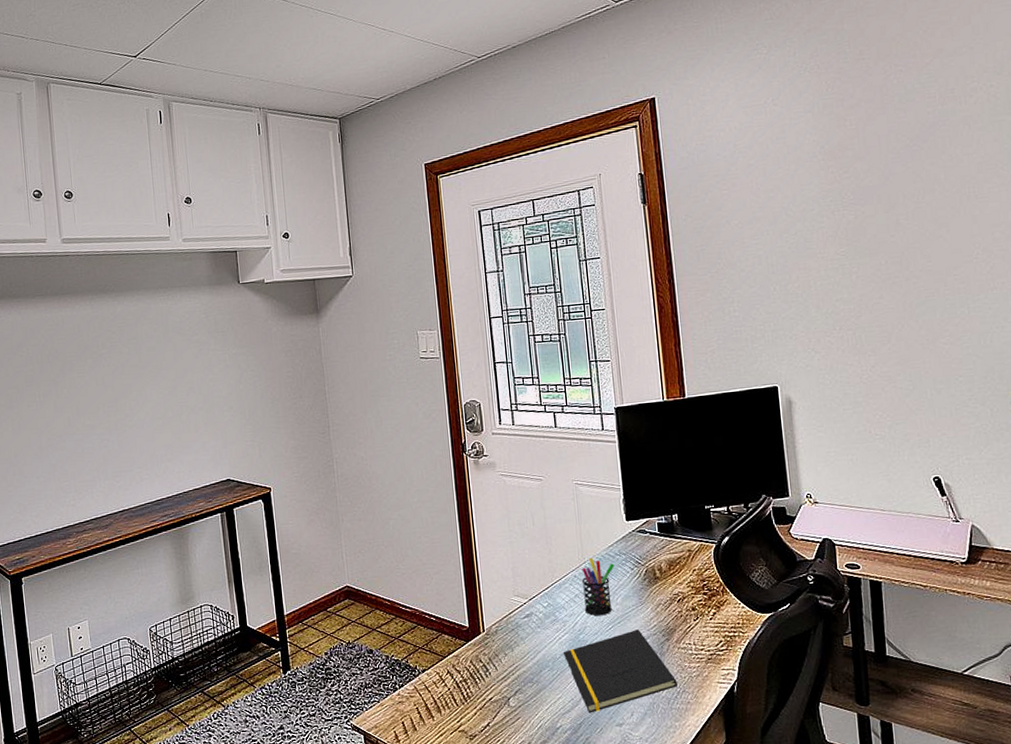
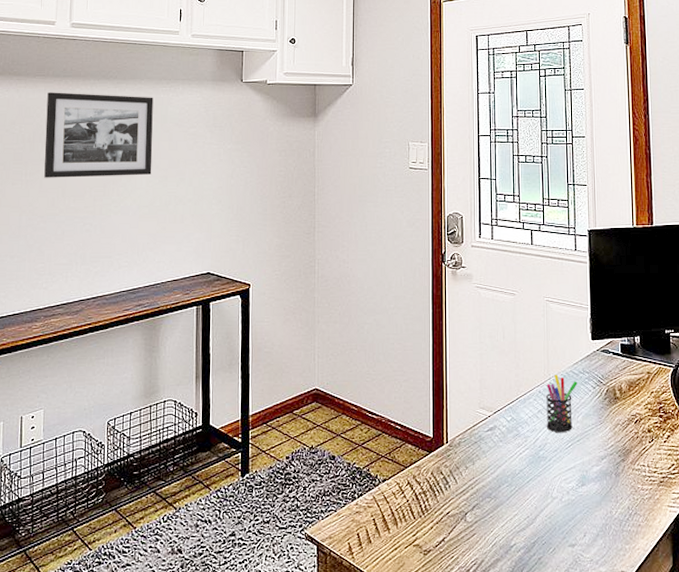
picture frame: none [48,307,161,398] -> present [44,92,153,178]
notepad: present [563,629,677,713] -> none [522,448,630,532]

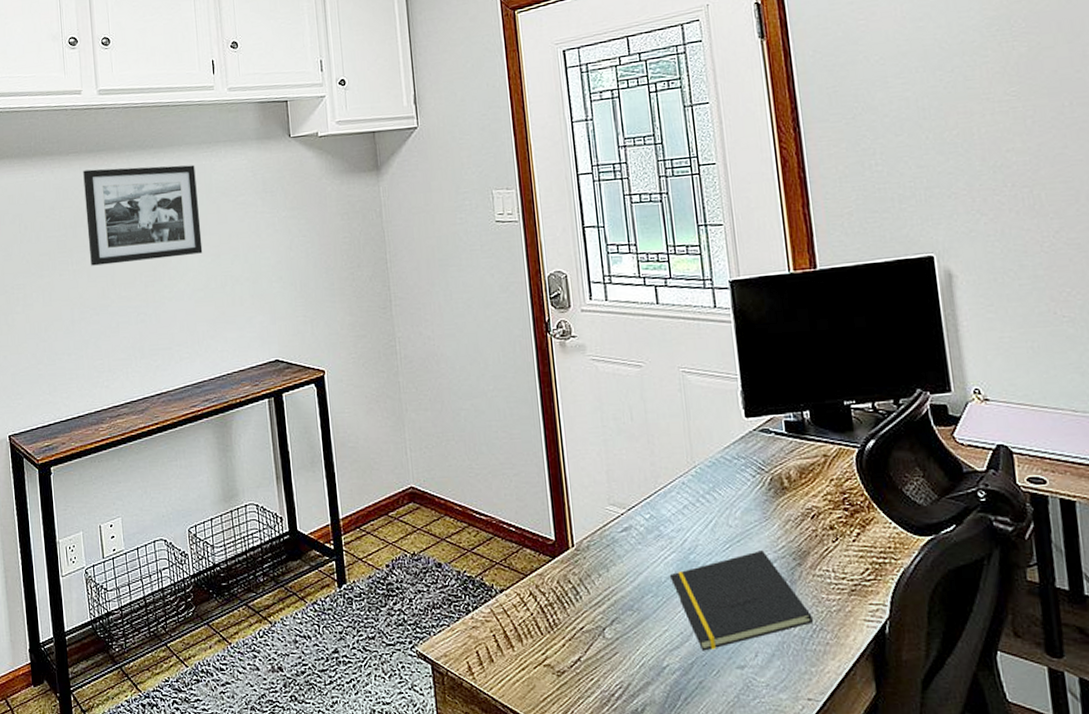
notepad: none [522,448,630,532] -> present [669,550,813,651]
pen holder: present [545,374,577,433] -> none [691,461,731,533]

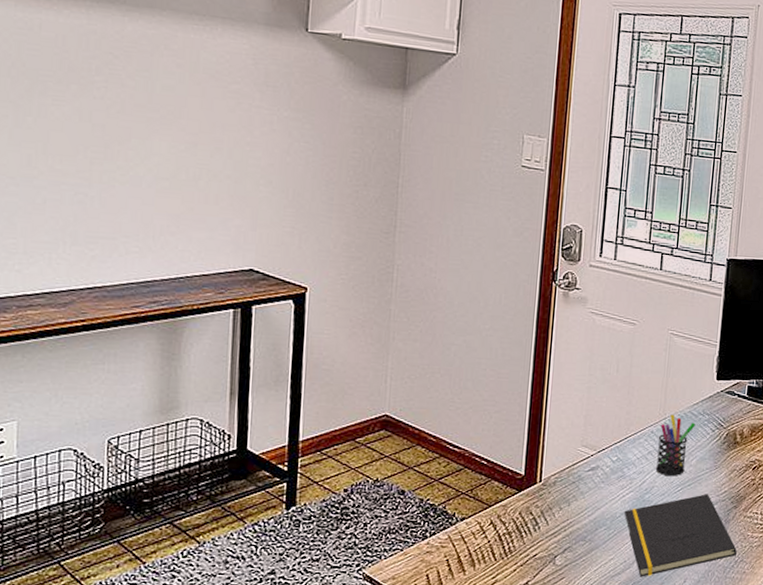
picture frame: present [83,165,203,266] -> none [15,9,180,138]
pen holder: none [691,461,731,533] -> present [655,414,696,477]

